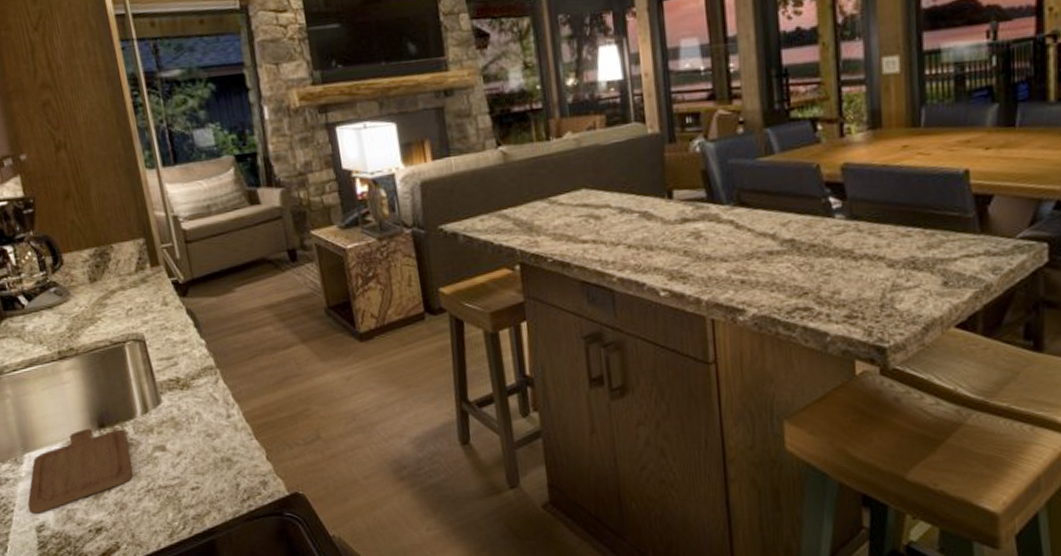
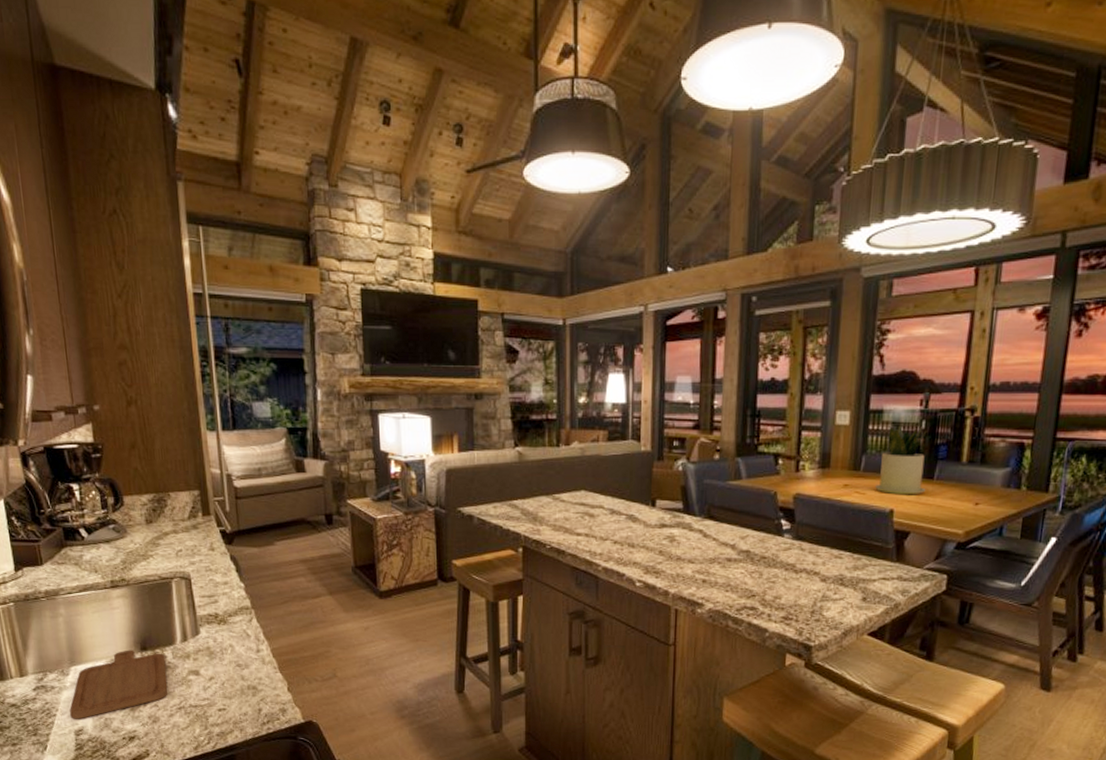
planter: none [942,64,1007,151] -> present [875,425,927,495]

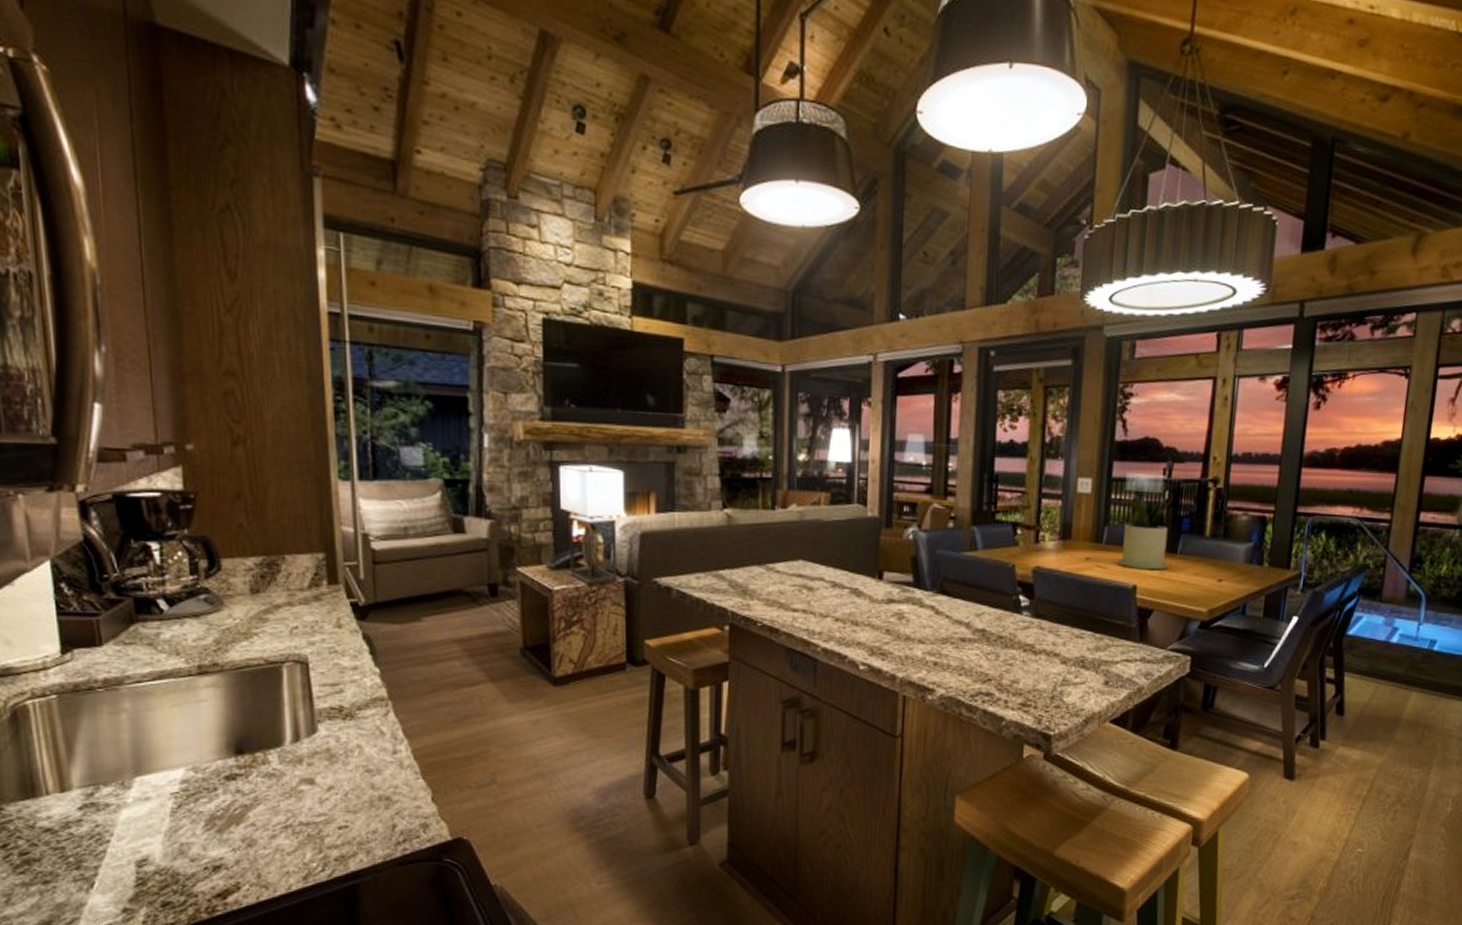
chopping board: present [70,650,168,719] -> none [130,754,271,846]

